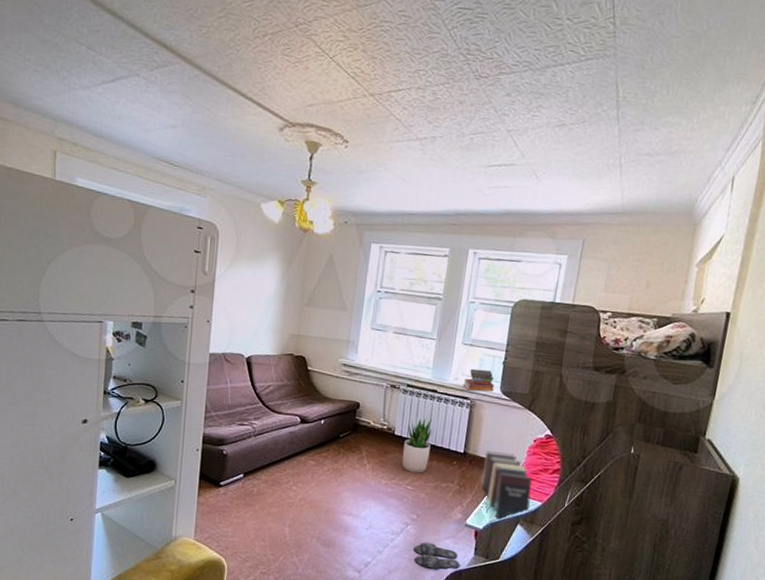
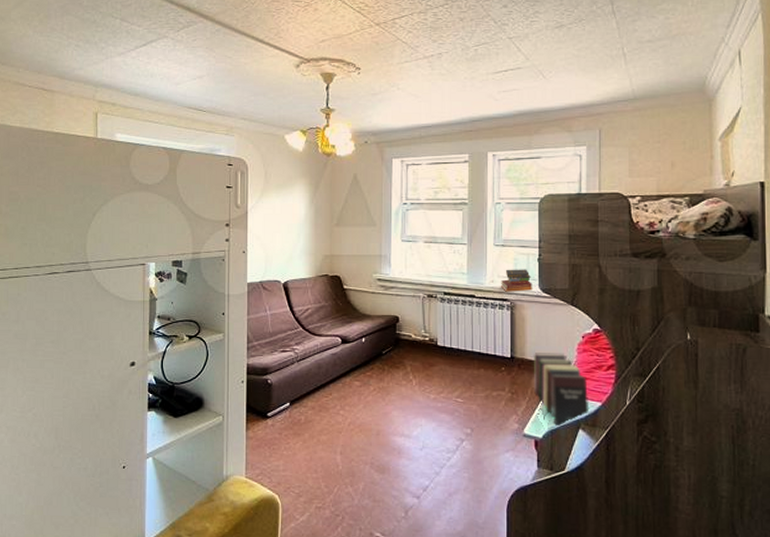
planter: present [402,418,432,473] -> none [448,325,476,384]
slippers: present [414,542,460,570] -> none [472,458,524,487]

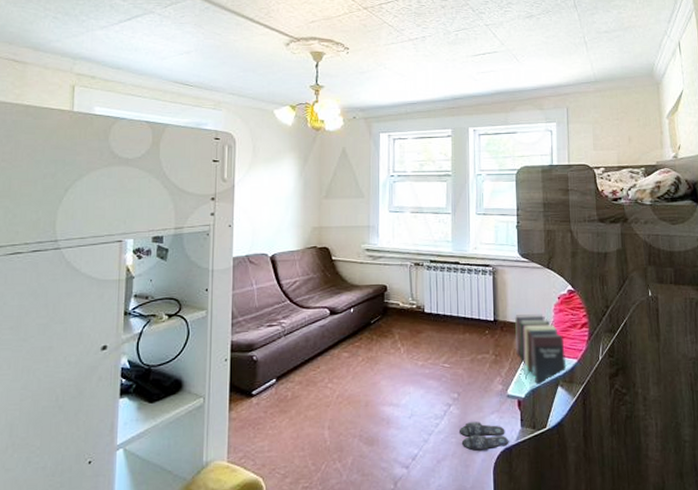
slippers: none [472,458,524,487] -> present [460,422,509,451]
books: present [501,269,532,293] -> none [483,236,512,259]

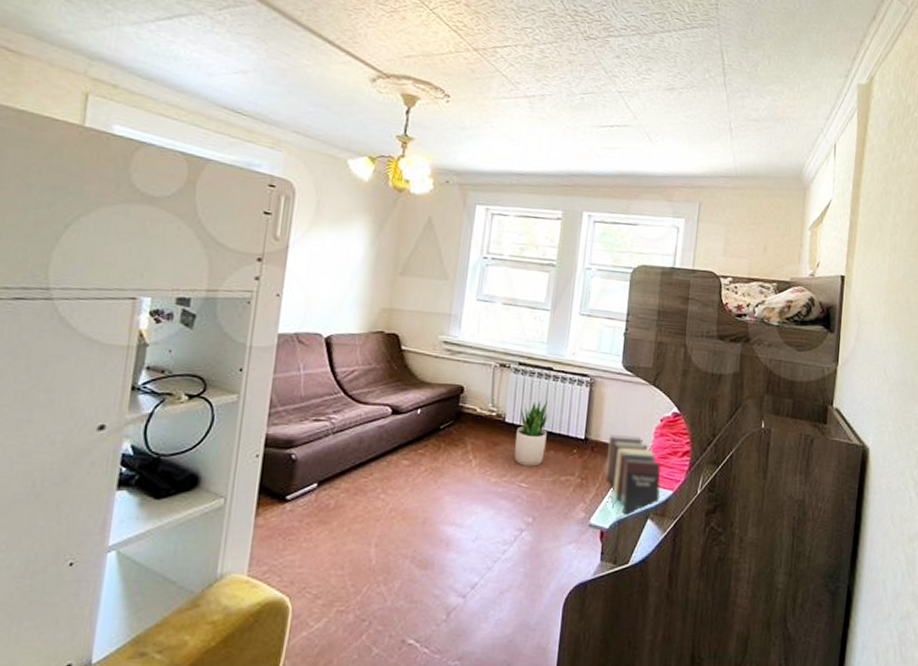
planter: none [434,291,461,349] -> present [514,400,549,467]
slippers: present [460,422,509,451] -> none [530,551,585,583]

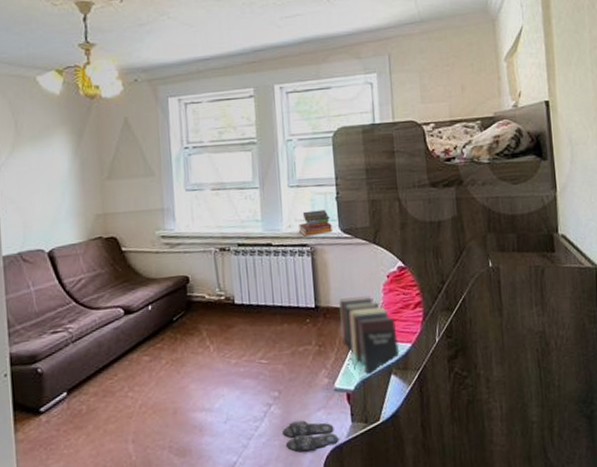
planter: present [514,400,549,467] -> none [247,276,279,343]
slippers: none [530,551,585,583] -> present [283,420,339,453]
books: none [582,341,615,368] -> present [299,209,332,238]

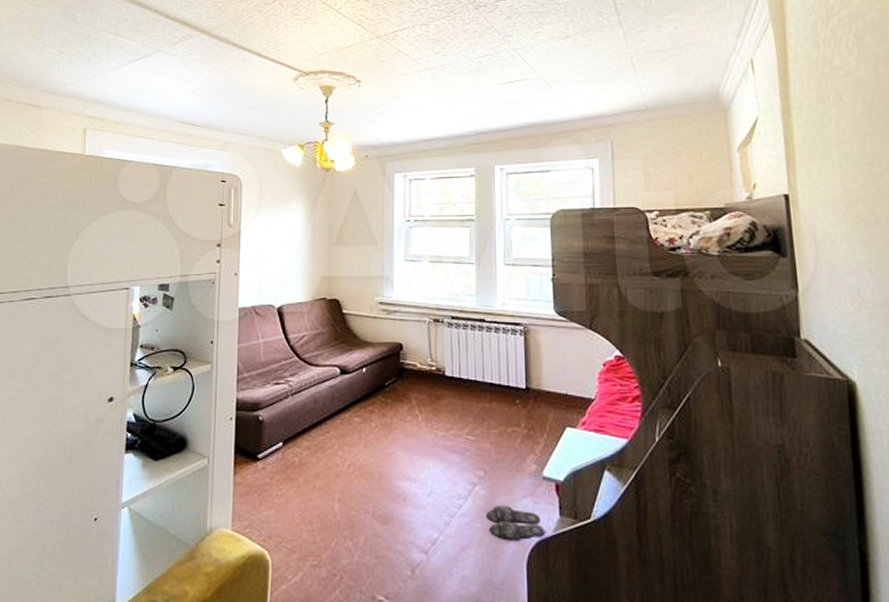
books: present [299,209,332,238] -> none [513,290,547,317]
books: present [338,296,401,375] -> none [550,383,615,468]

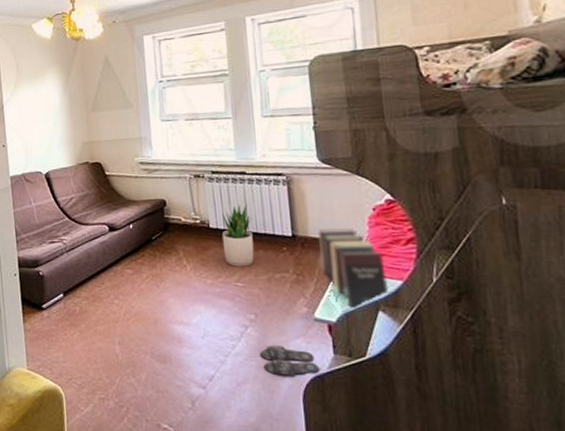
planter: none [456,352,488,419] -> present [221,204,254,267]
books: none [550,383,615,468] -> present [317,228,390,309]

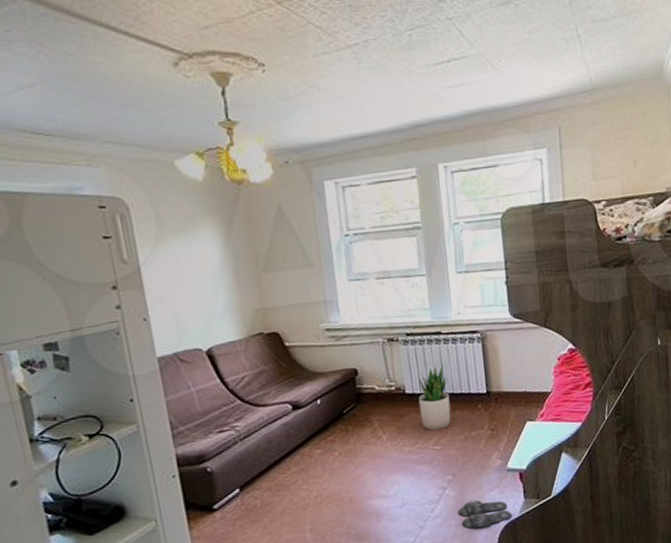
books: present [317,228,390,309] -> none [509,379,571,454]

